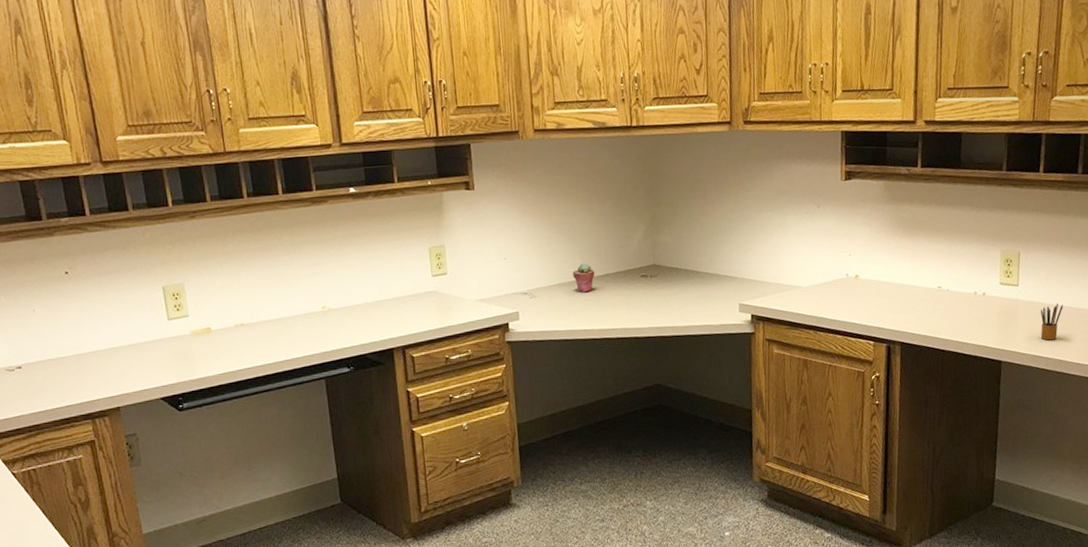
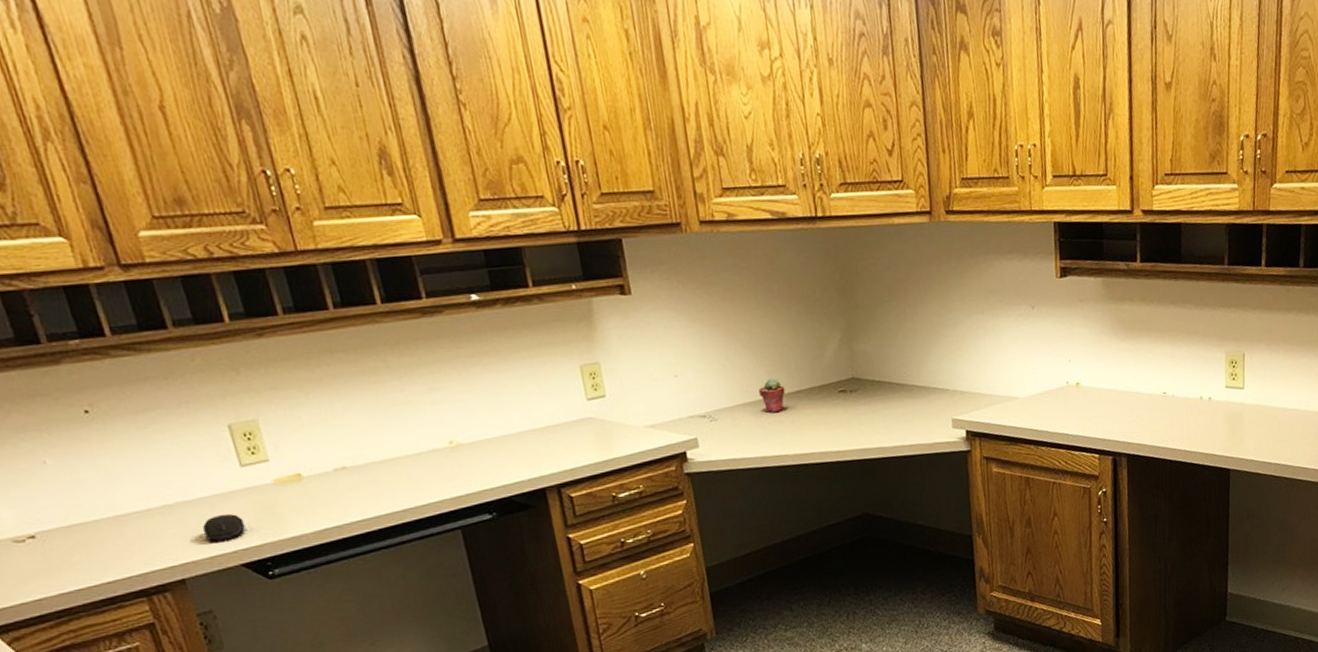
computer mouse: none [136,356,166,379] -> present [202,513,246,542]
pencil box: present [1040,303,1063,341] -> none [1267,405,1289,445]

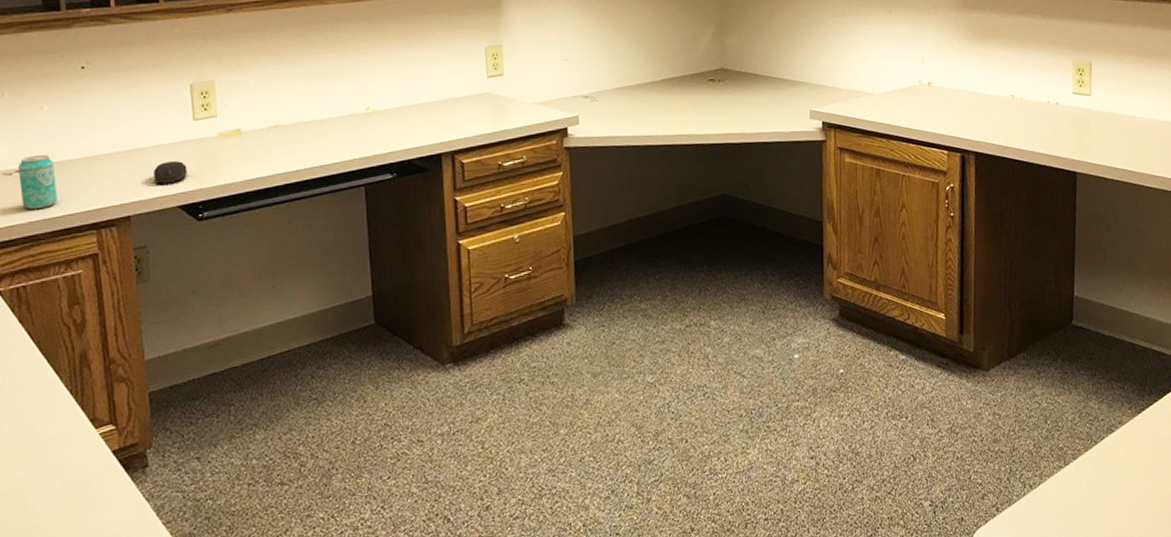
beverage can: none [30,516,91,579] -> present [19,154,58,209]
potted succulent: present [759,379,786,413] -> none [637,66,661,97]

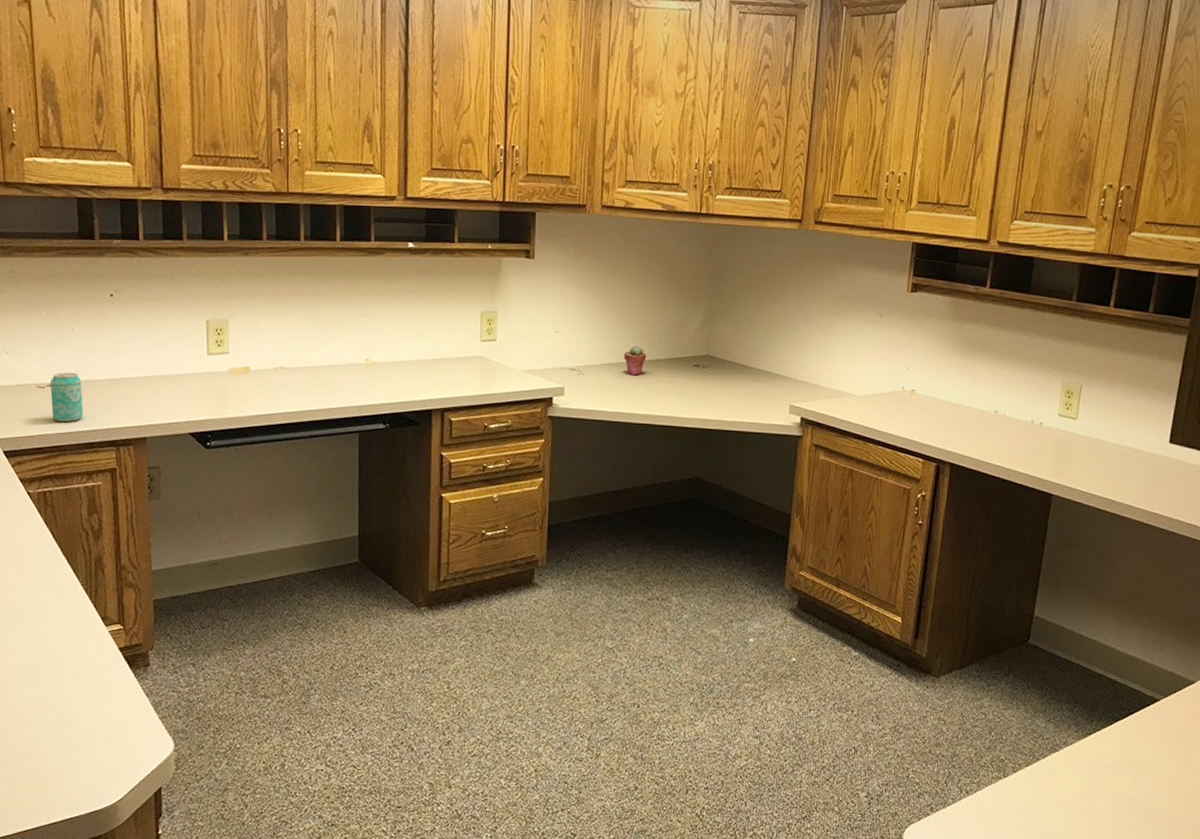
computer mouse: present [153,160,187,185] -> none [168,390,199,412]
potted succulent: none [637,66,661,97] -> present [624,346,647,376]

